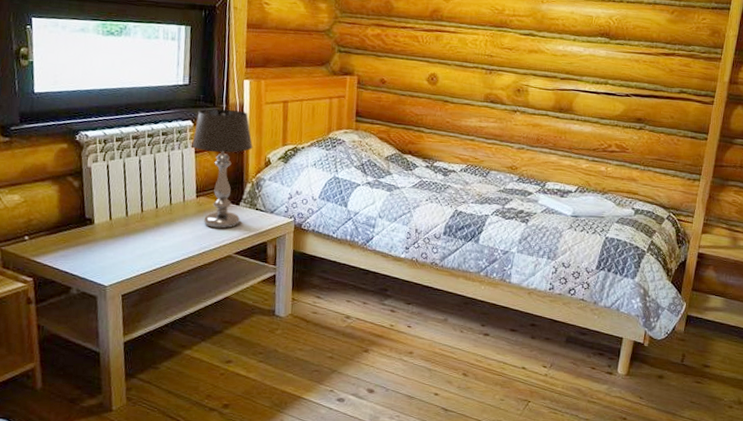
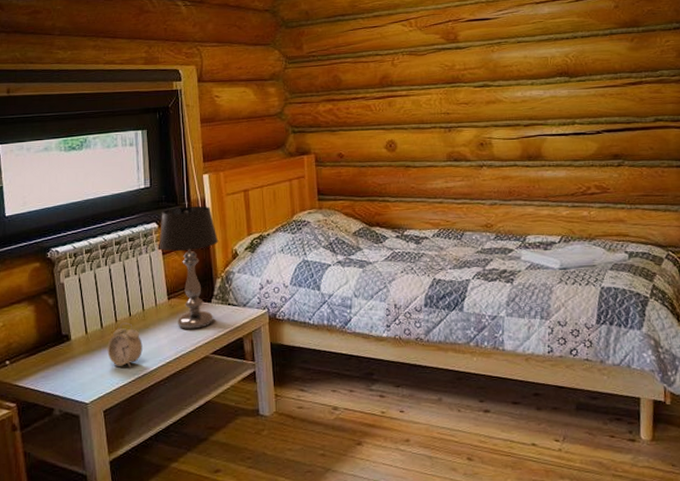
alarm clock: none [130,213,167,257] -> present [107,322,143,367]

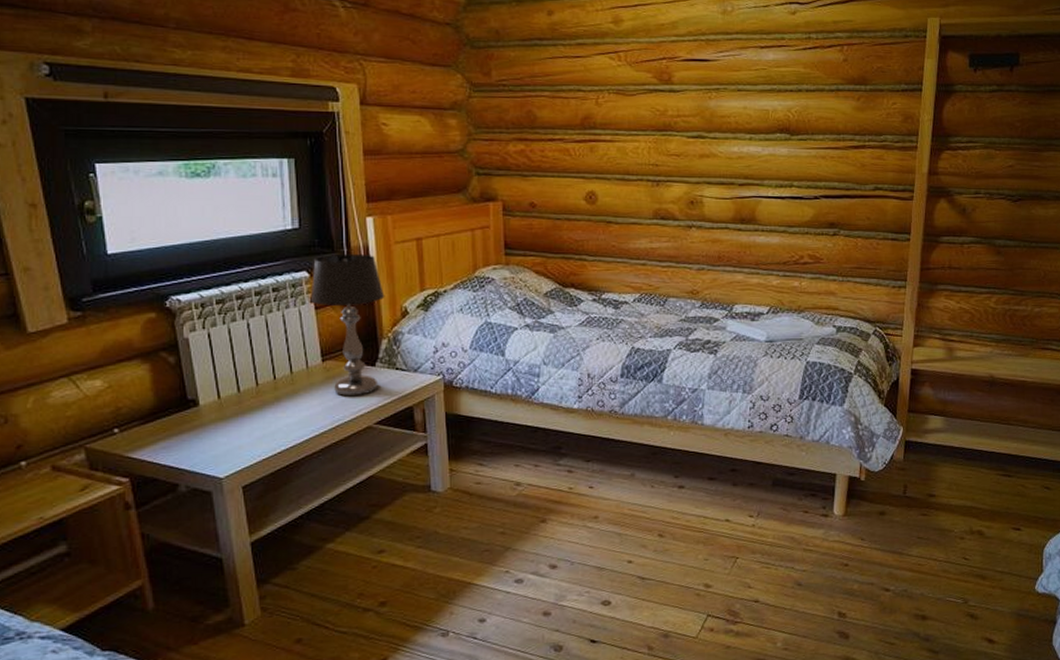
alarm clock: present [107,322,143,367] -> none [246,386,291,437]

